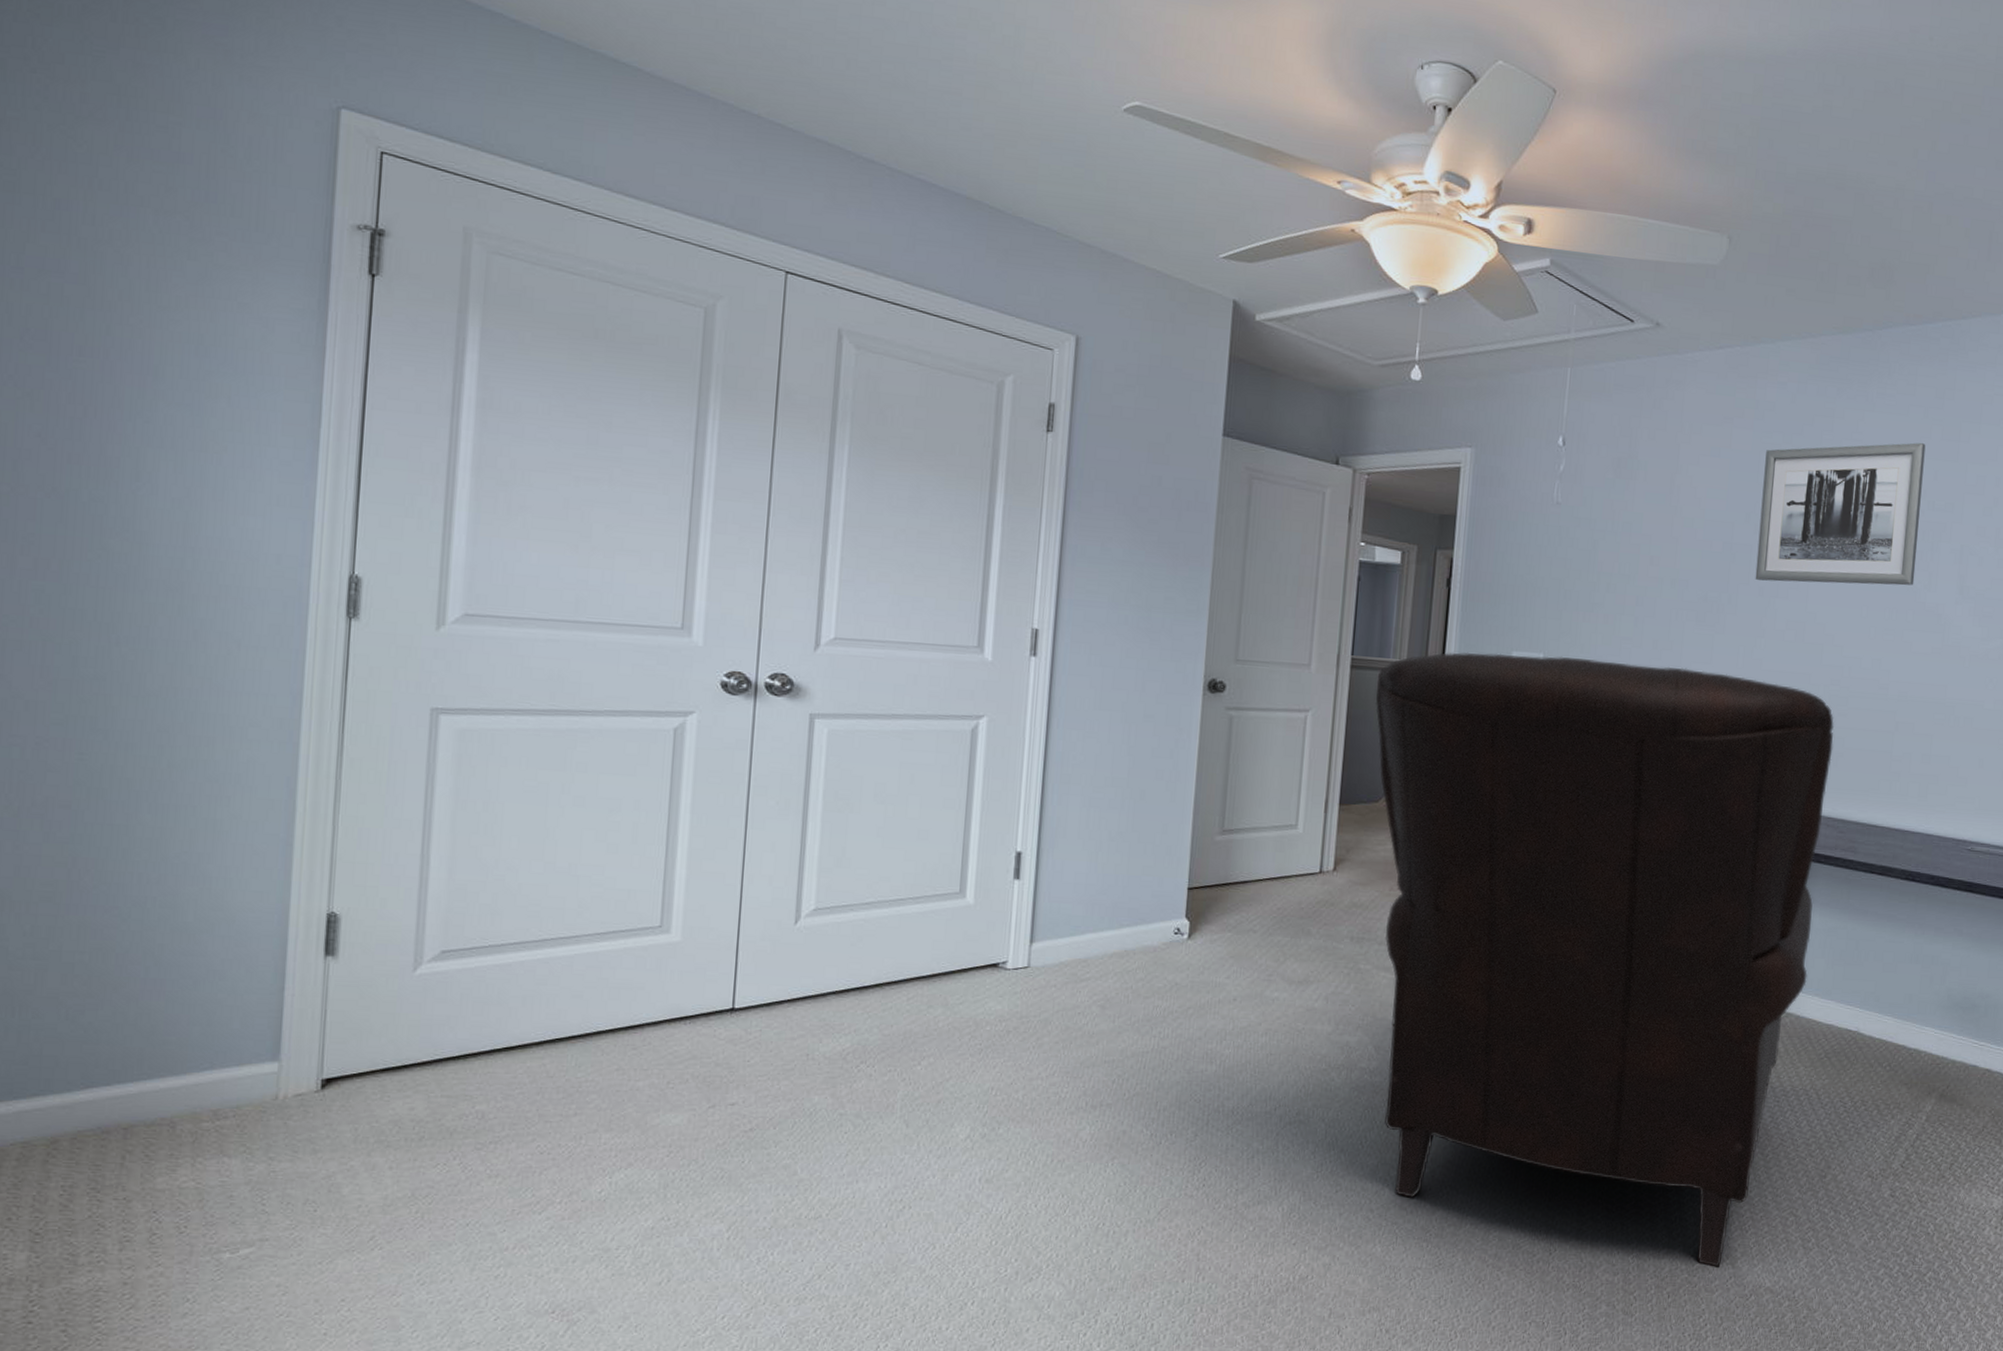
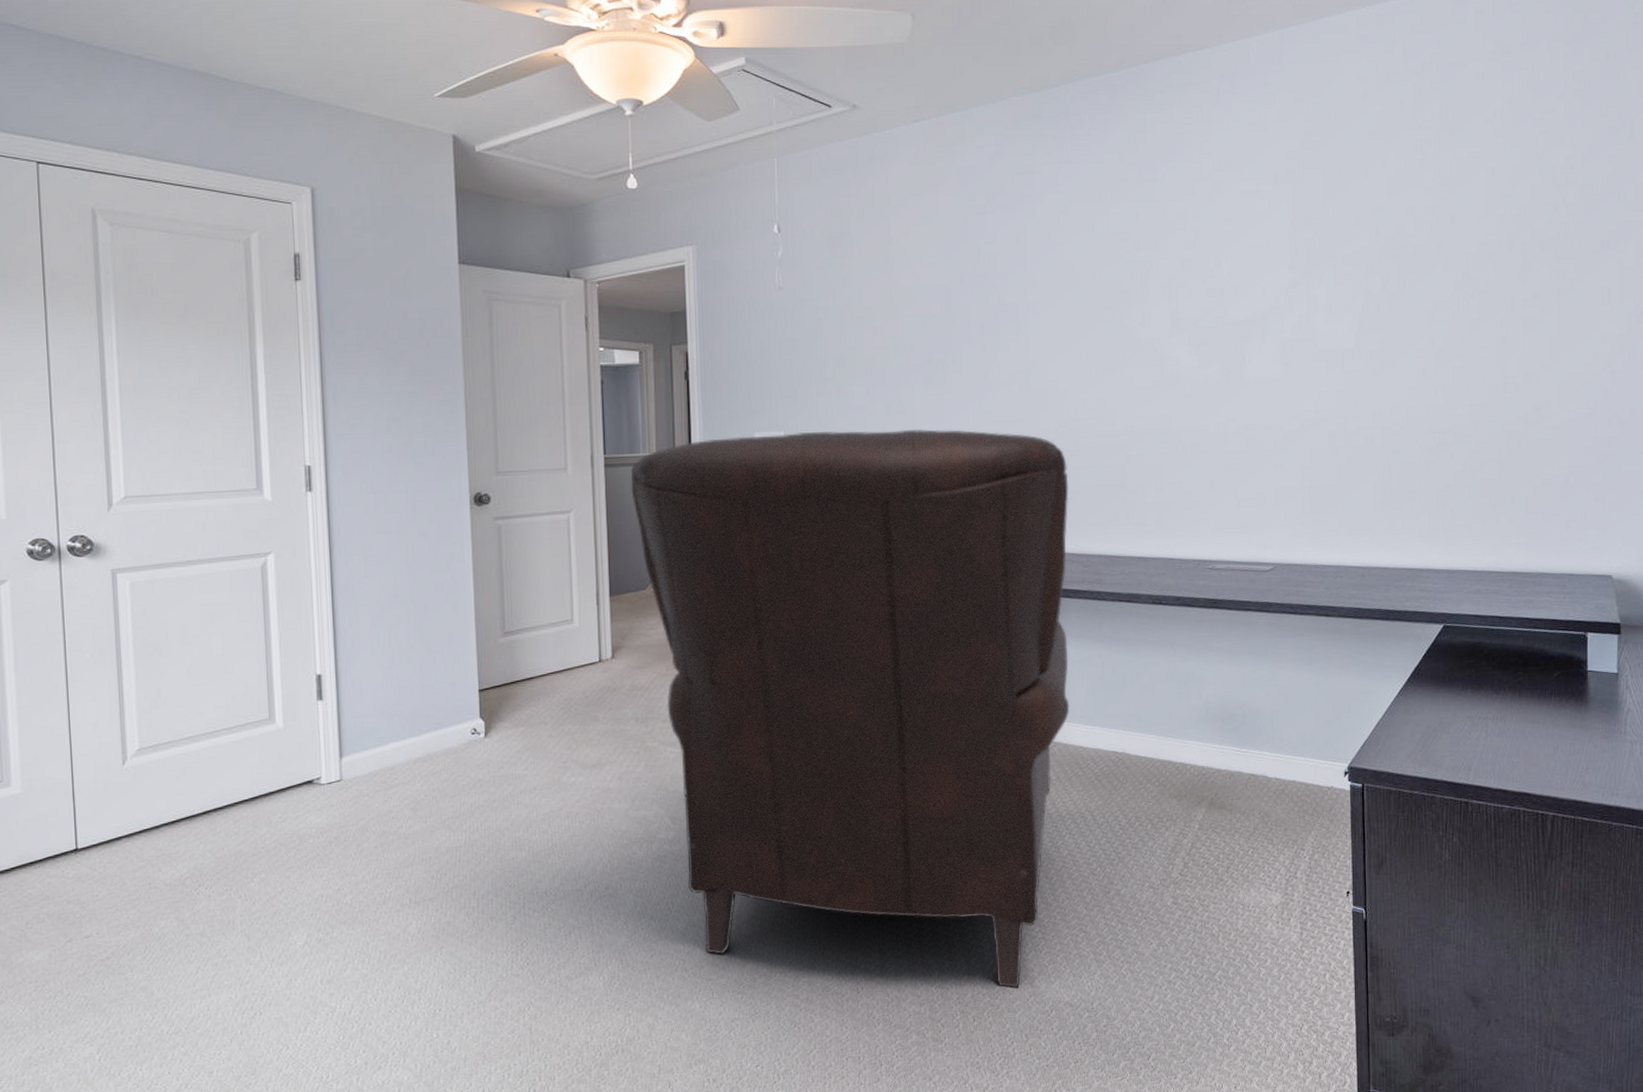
wall art: present [1755,442,1926,586] -> none [972,187,1128,337]

